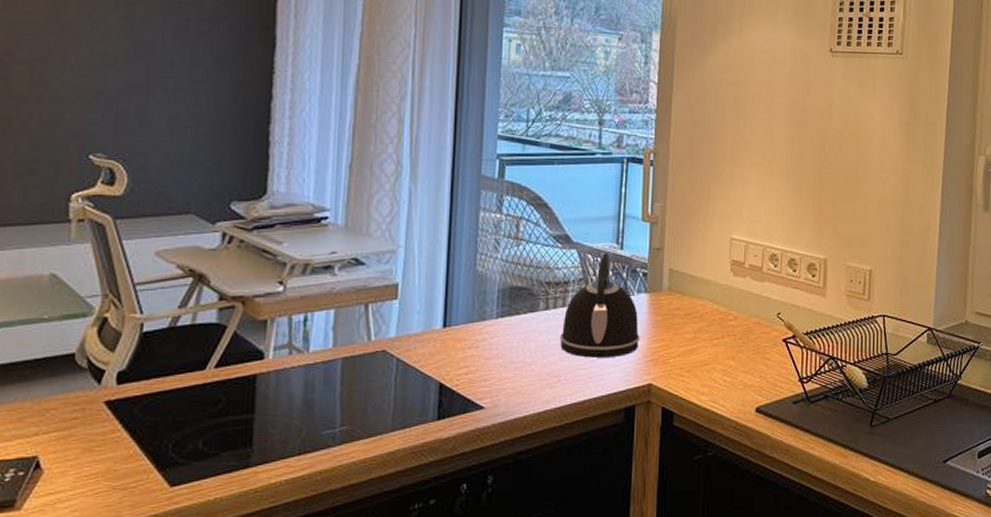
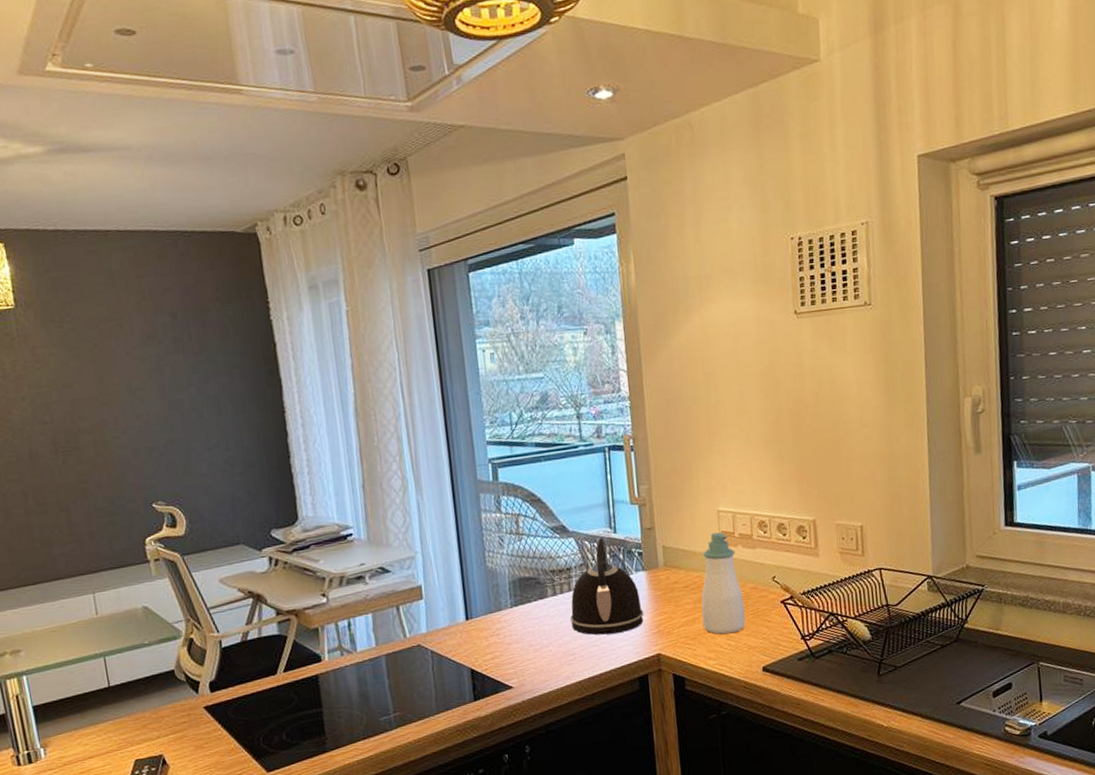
soap bottle: none [700,260,746,369] -> present [701,532,746,635]

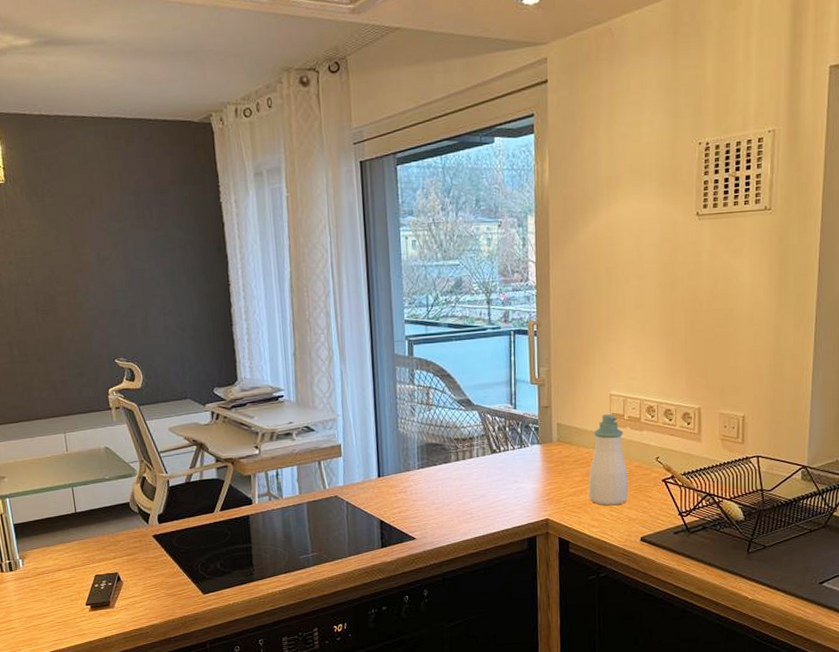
kettle: present [569,537,644,635] -> none [469,411,536,499]

